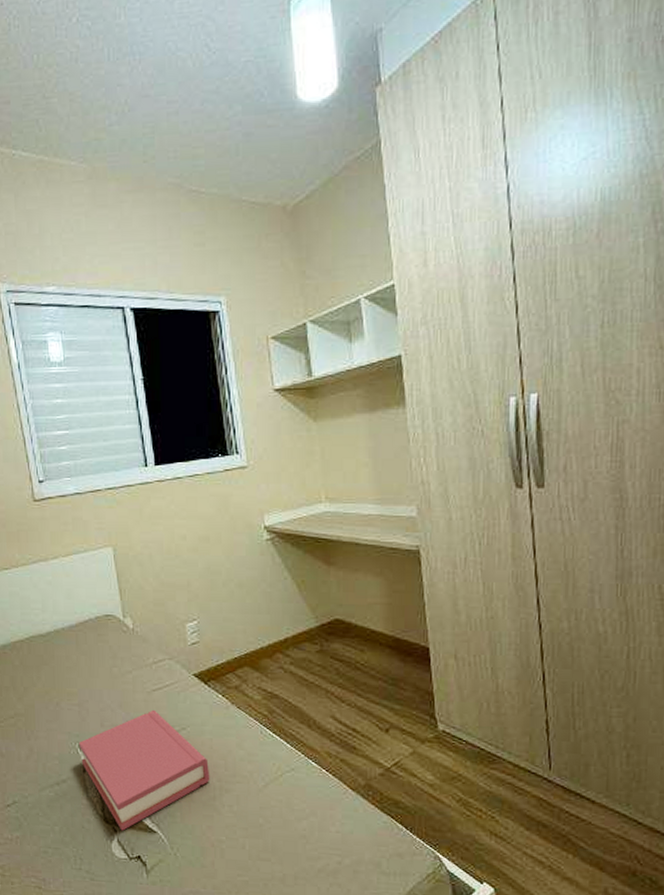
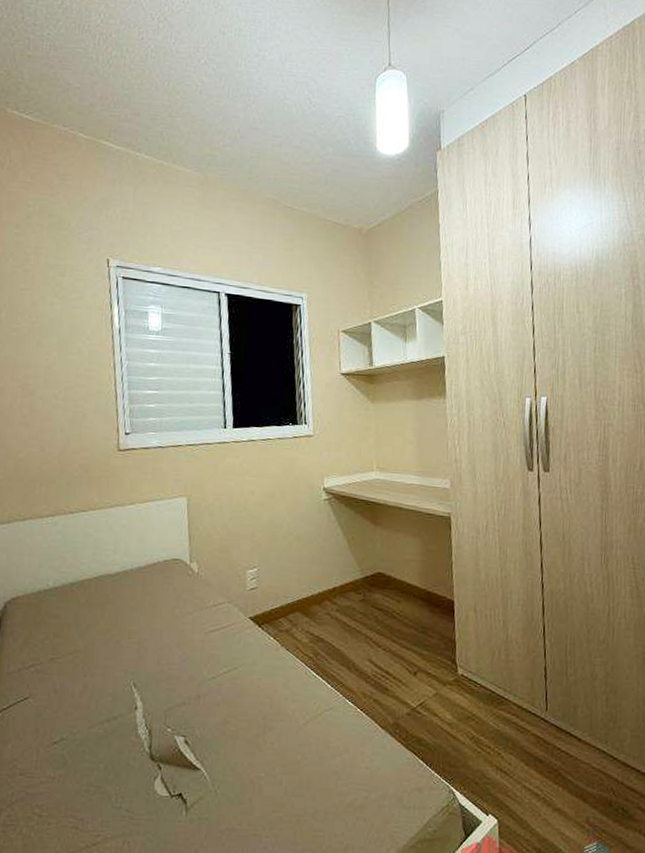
hardback book: present [78,709,210,831] -> none [133,649,256,768]

